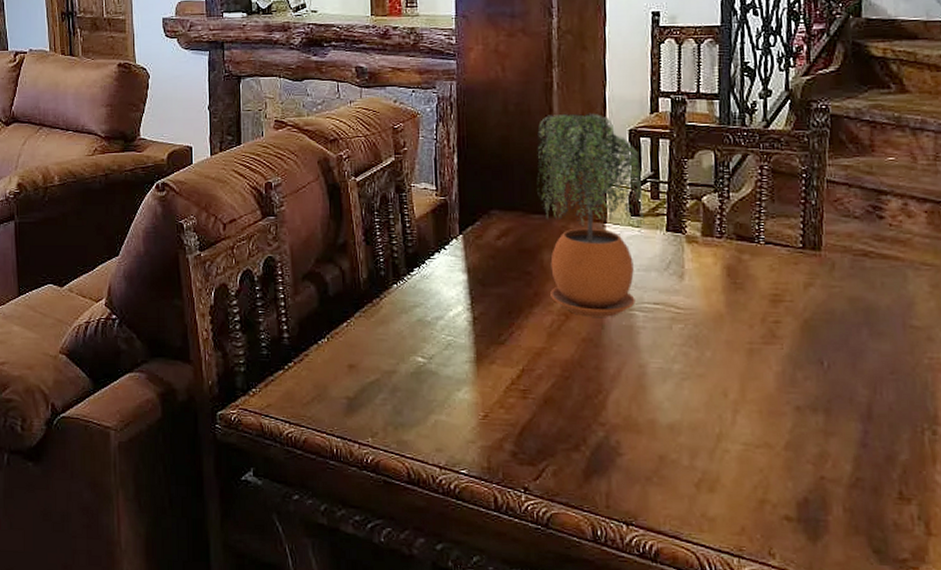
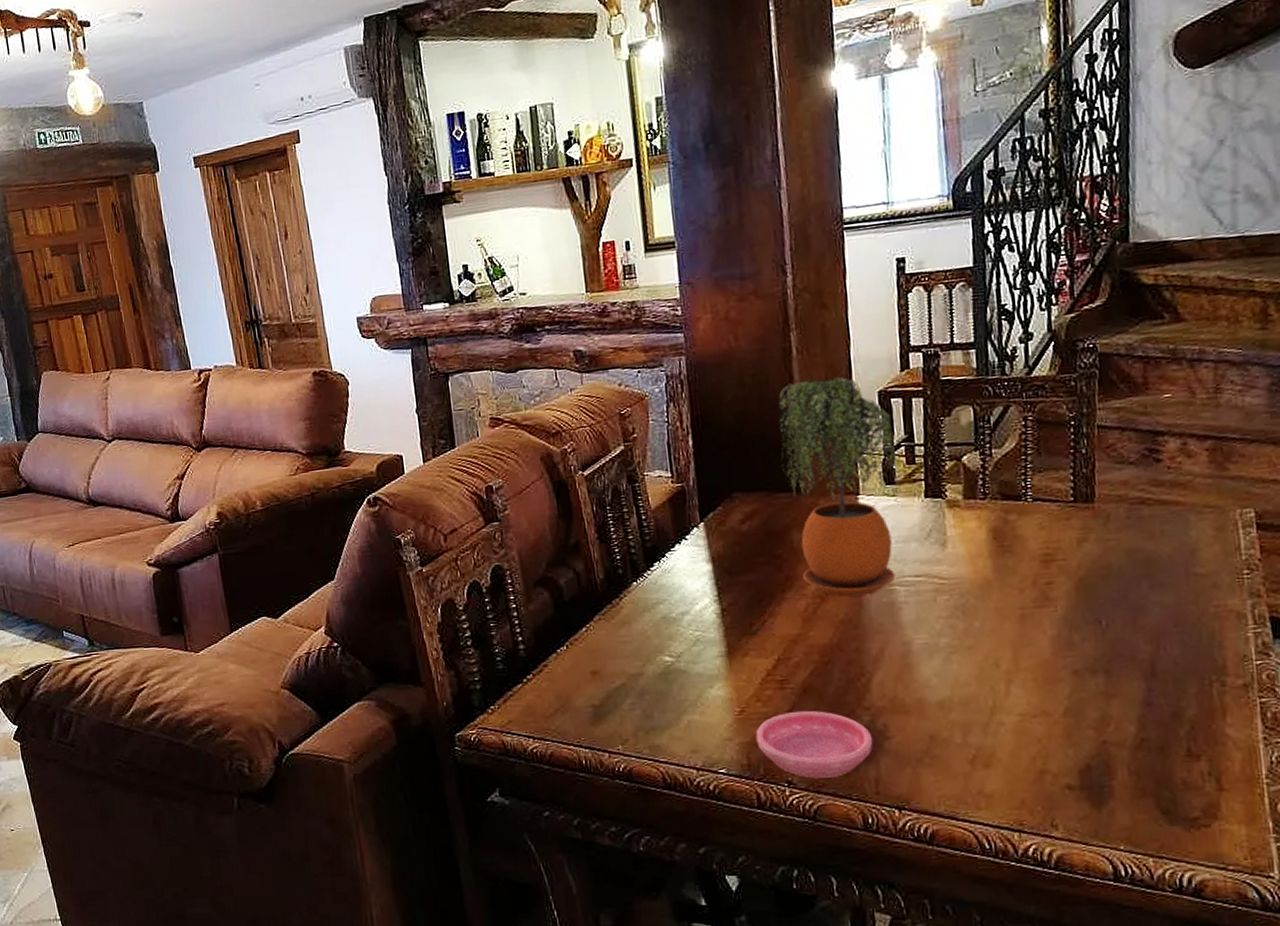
saucer: none [497,420,606,488] -> present [755,710,873,779]

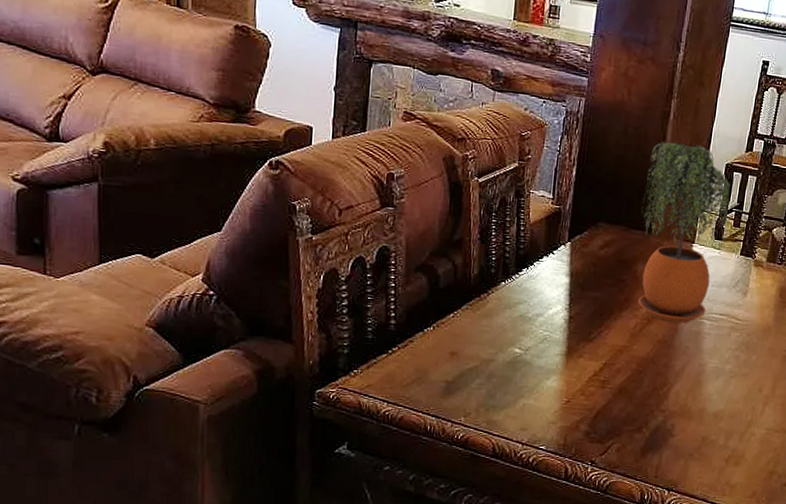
saucer: present [755,710,873,779] -> none [574,406,662,462]

